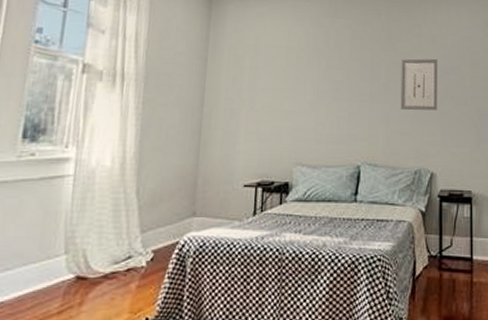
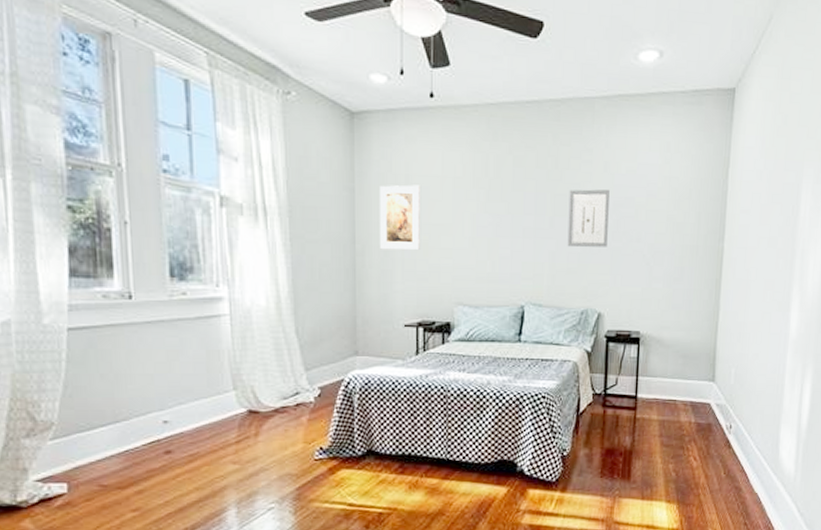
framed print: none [226,54,268,113] -> present [380,185,421,251]

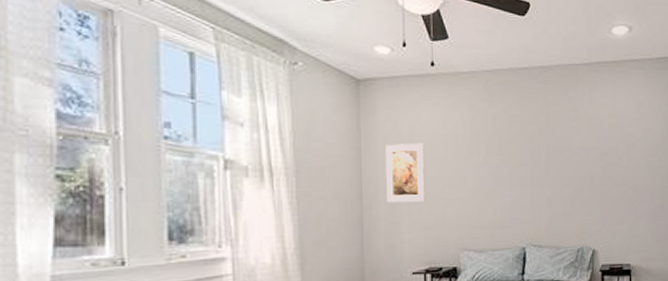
wall art: present [567,189,610,248] -> none [560,141,596,193]

